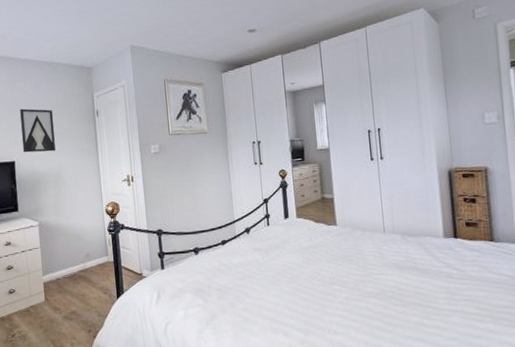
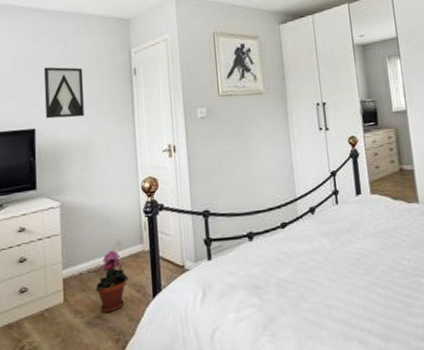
potted plant: none [70,261,97,310] -> present [95,251,129,313]

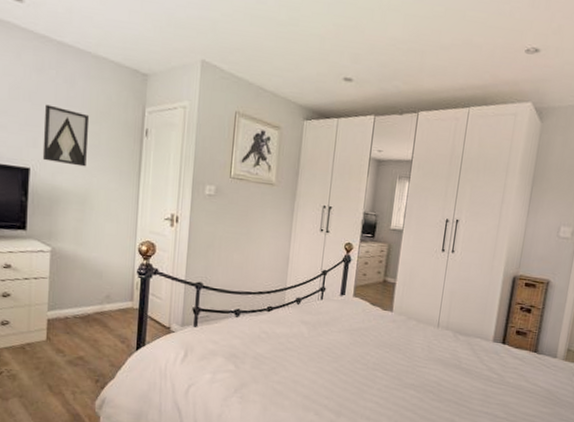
potted plant: present [95,251,129,313] -> none [79,302,115,356]

